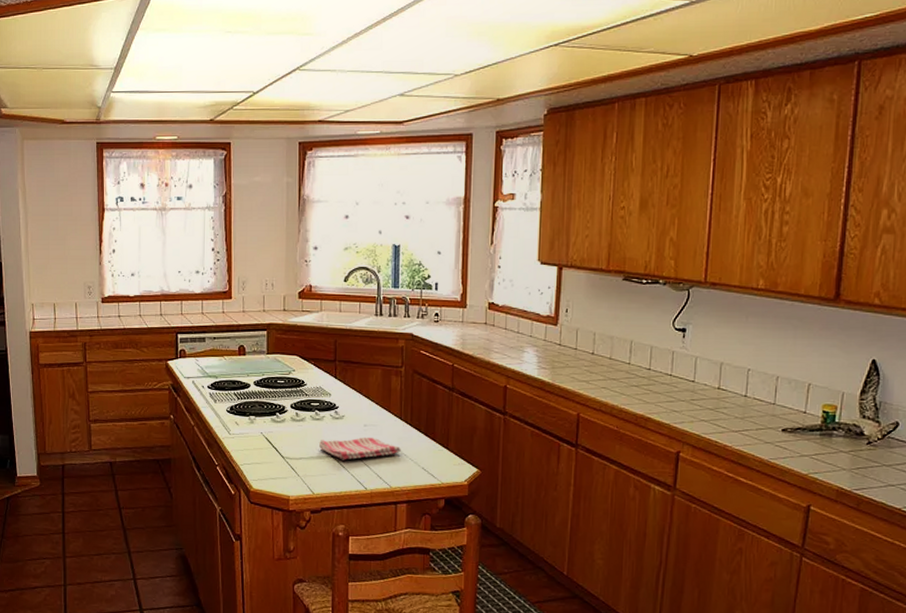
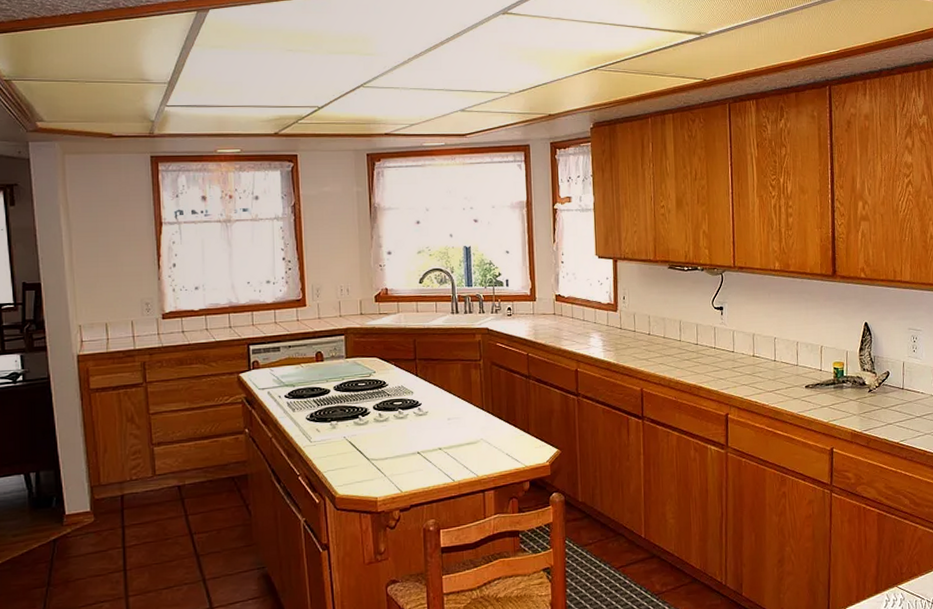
dish towel: present [318,437,401,461] -> none [403,429,485,456]

